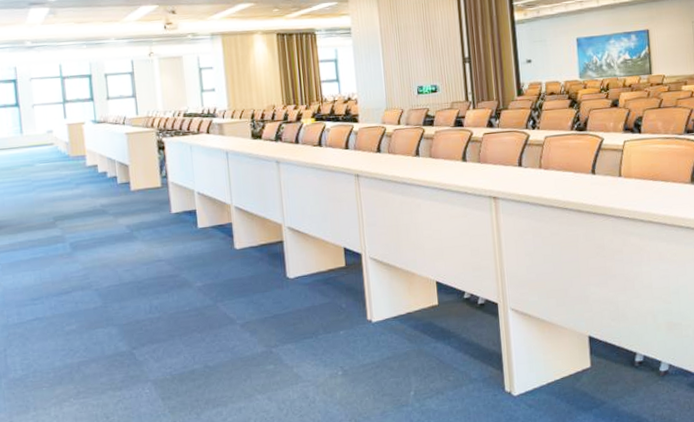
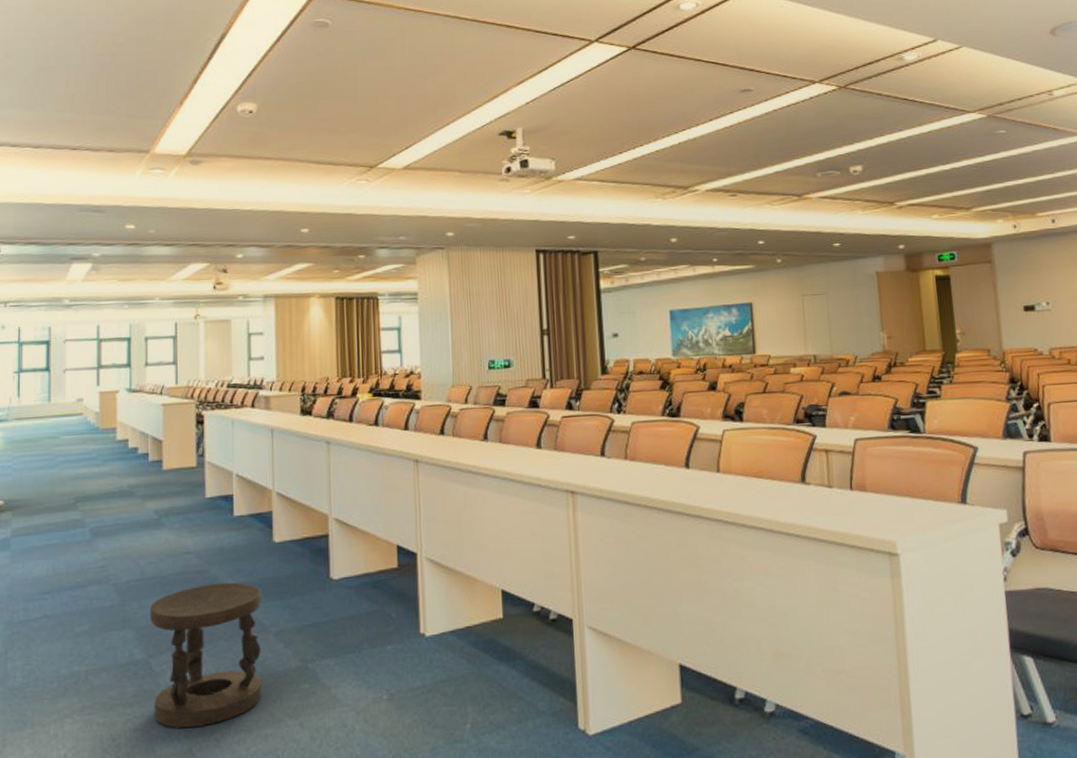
stool: none [129,284,234,406] -> present [149,582,262,728]

